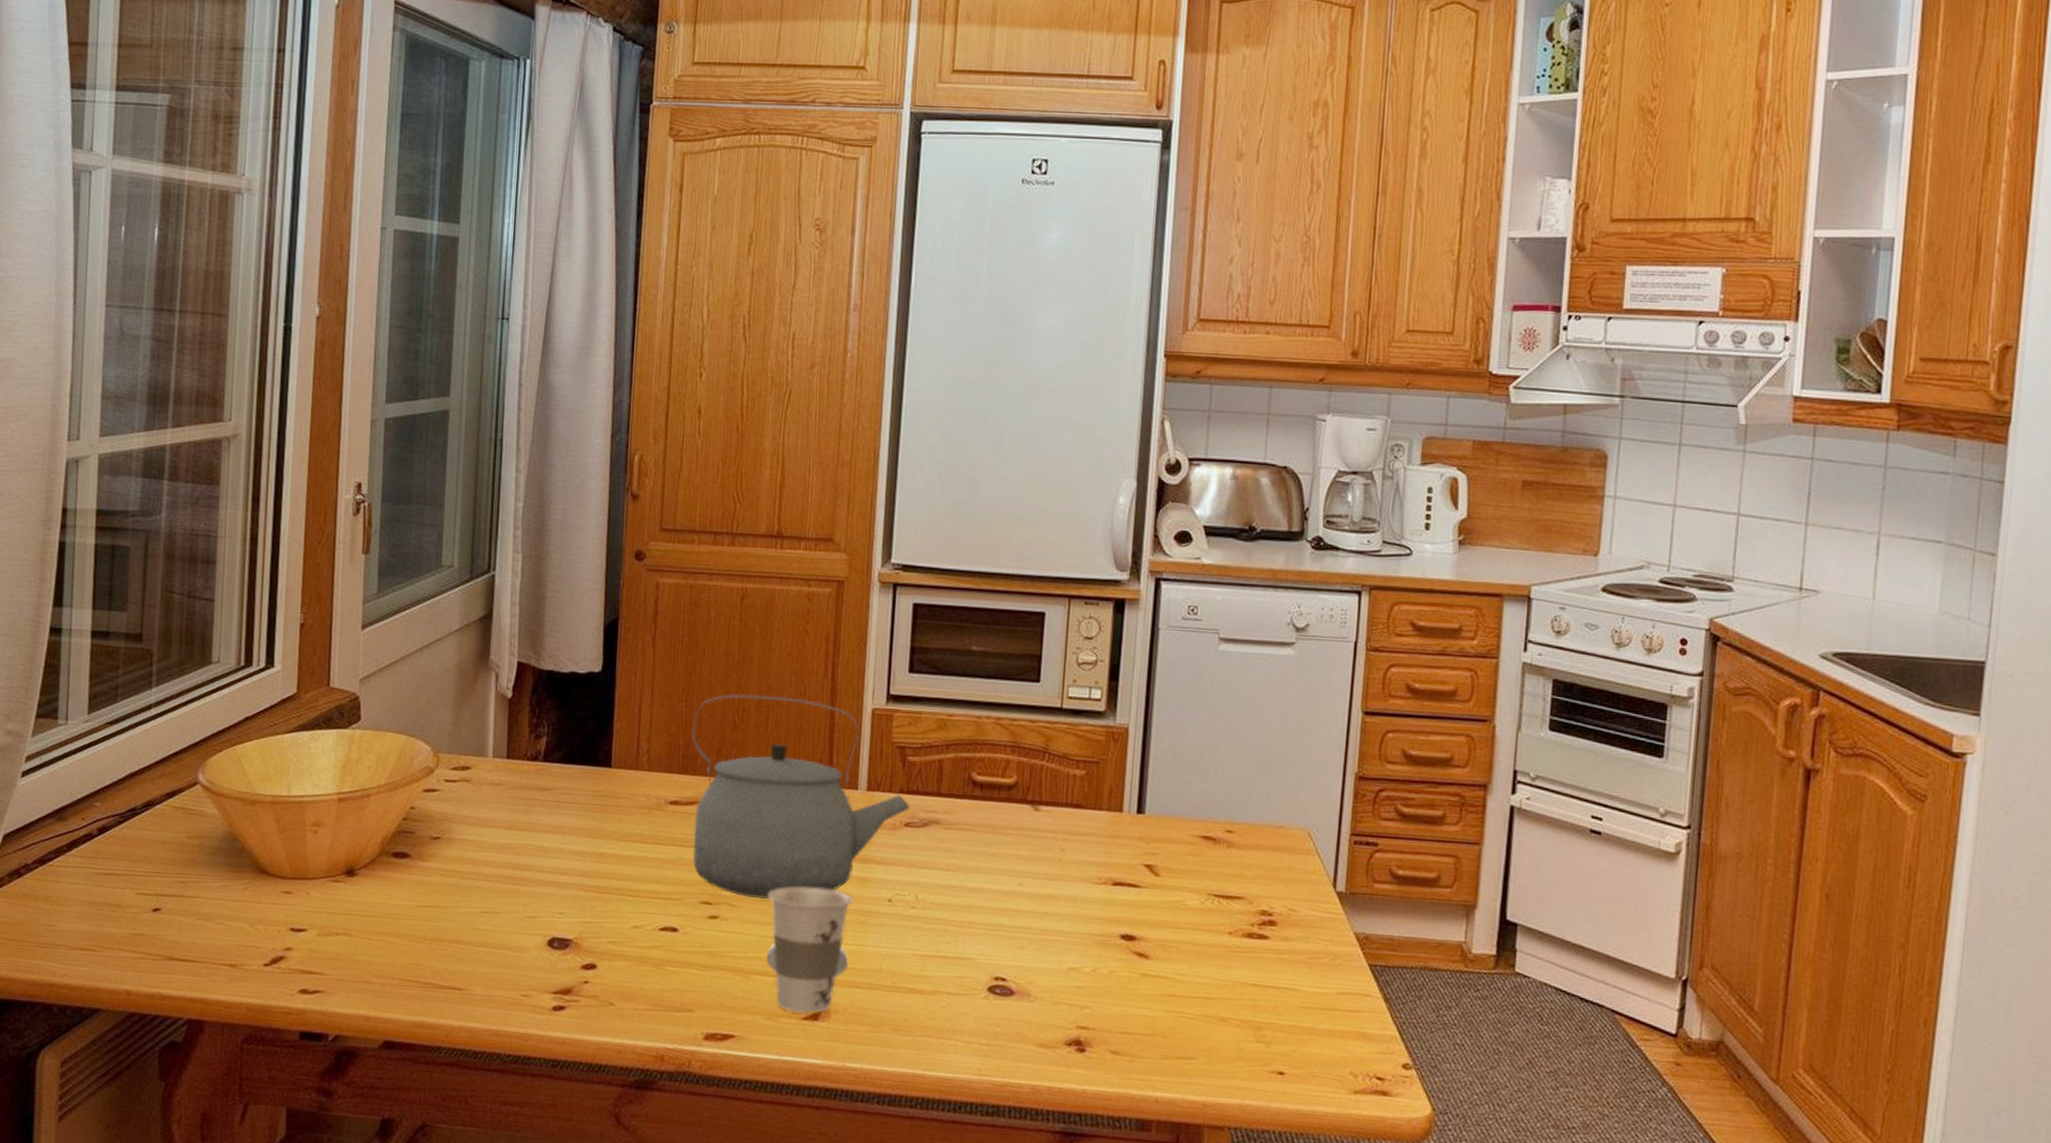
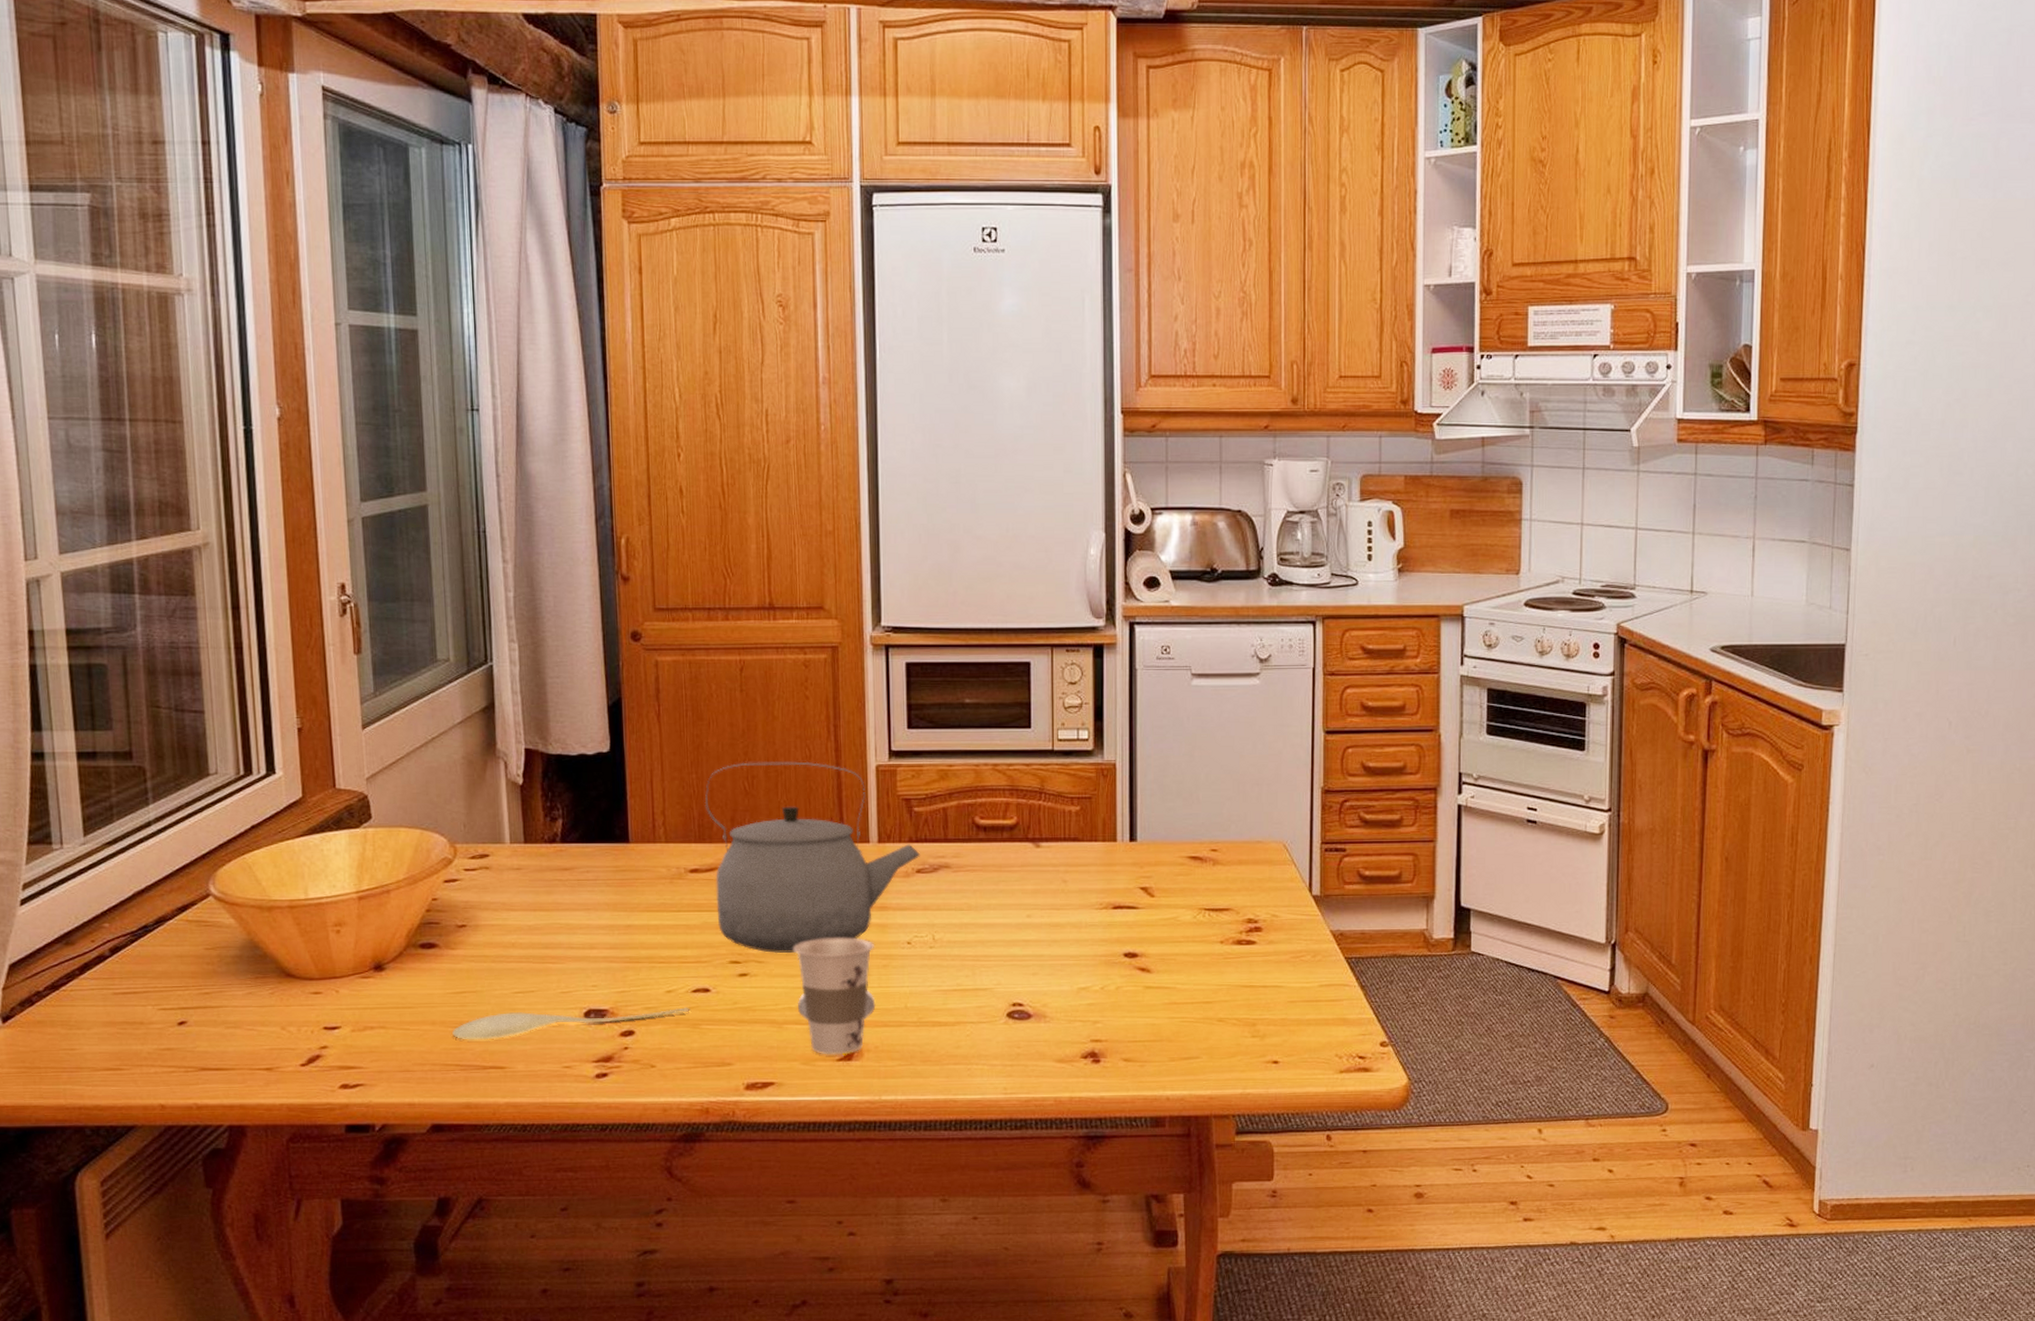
spoon: none [415,932,656,959] -> present [452,1007,690,1040]

